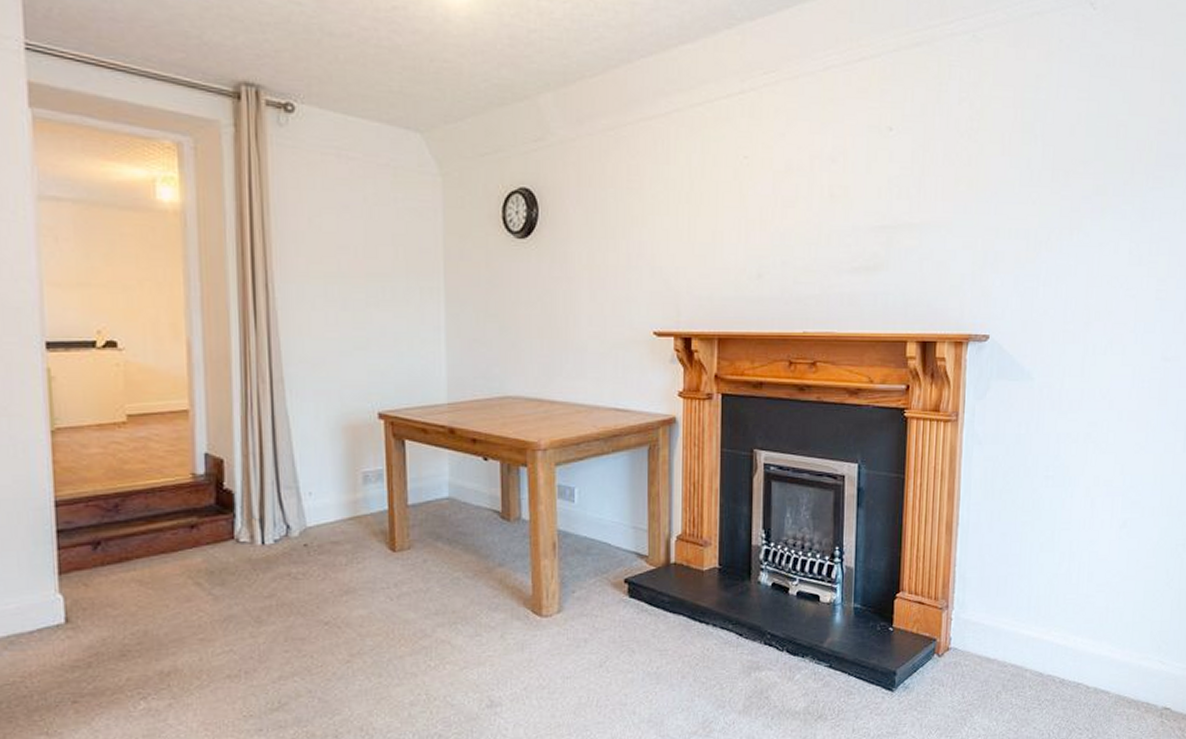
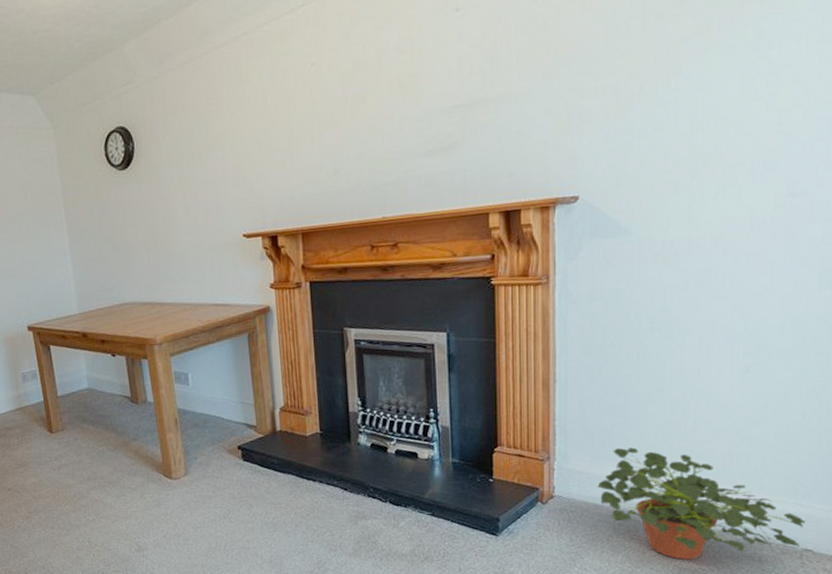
potted plant: none [990,598,1166,718] -> present [597,447,806,560]

